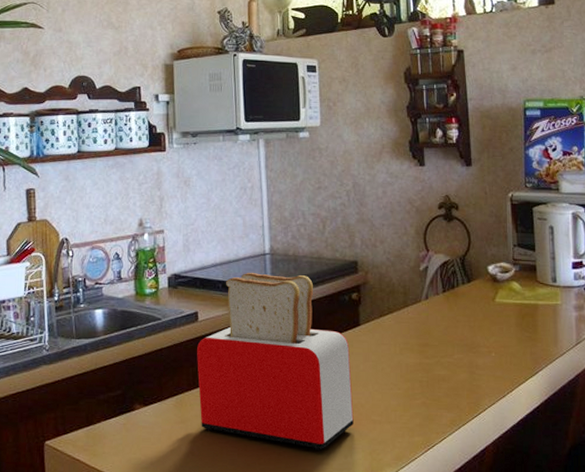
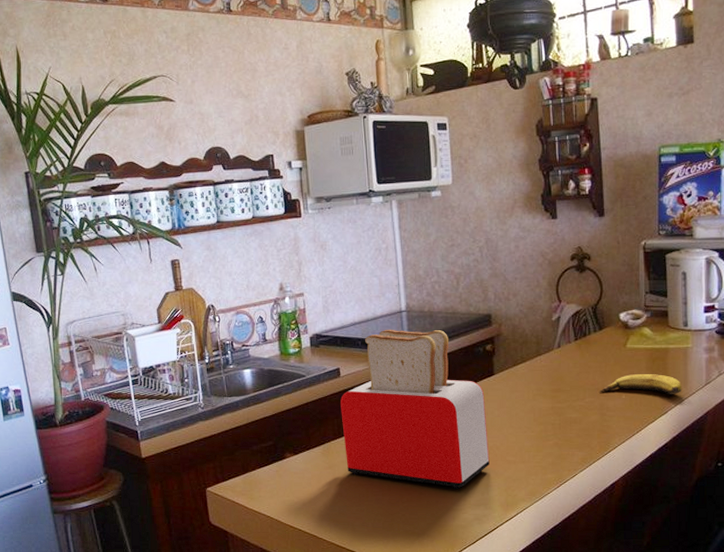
banana: none [467,331,553,355] -> present [598,374,682,395]

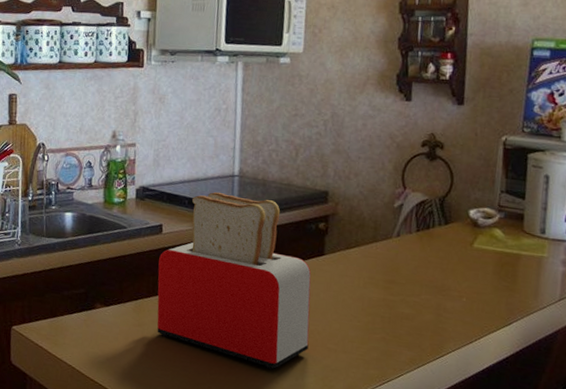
banana: present [598,374,682,395] -> none [436,276,532,306]

